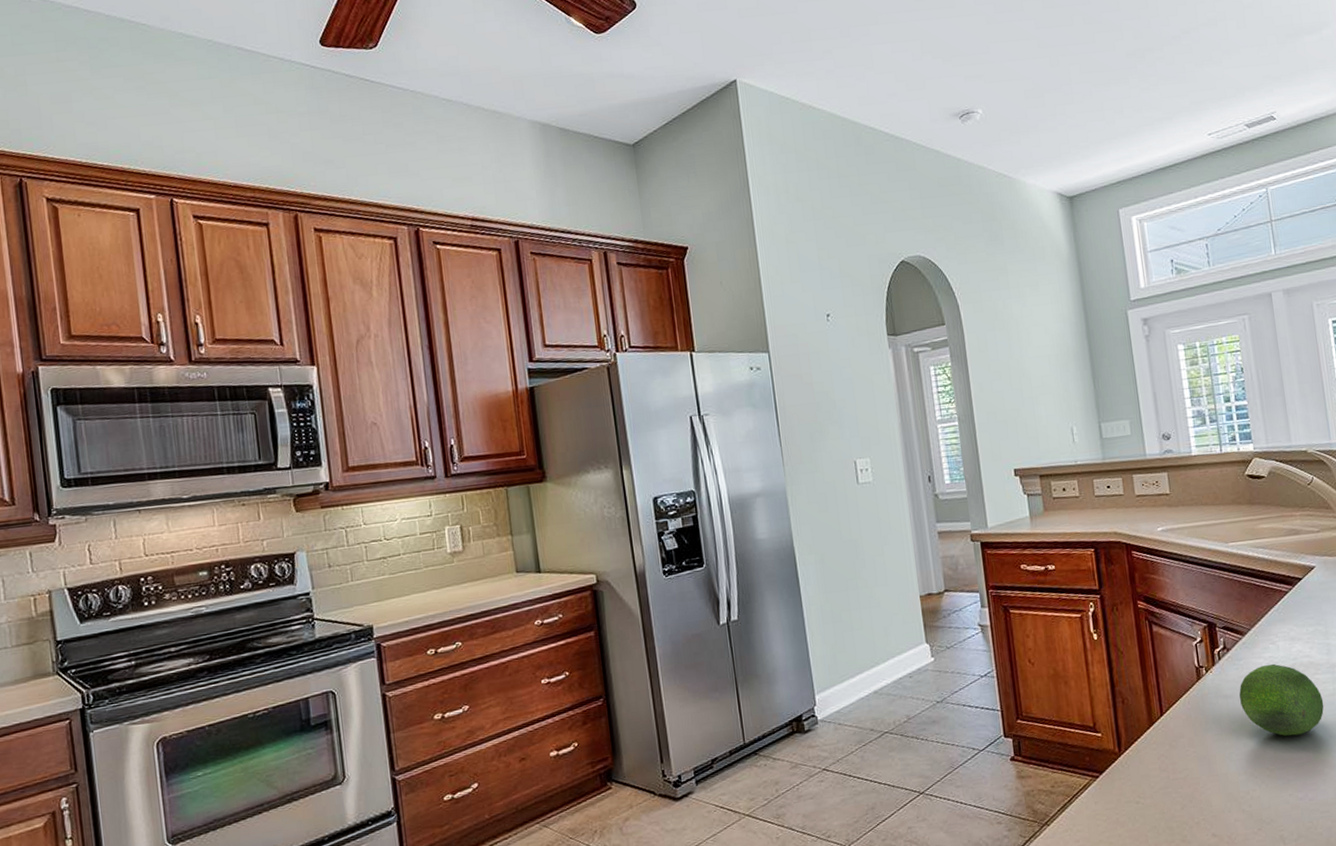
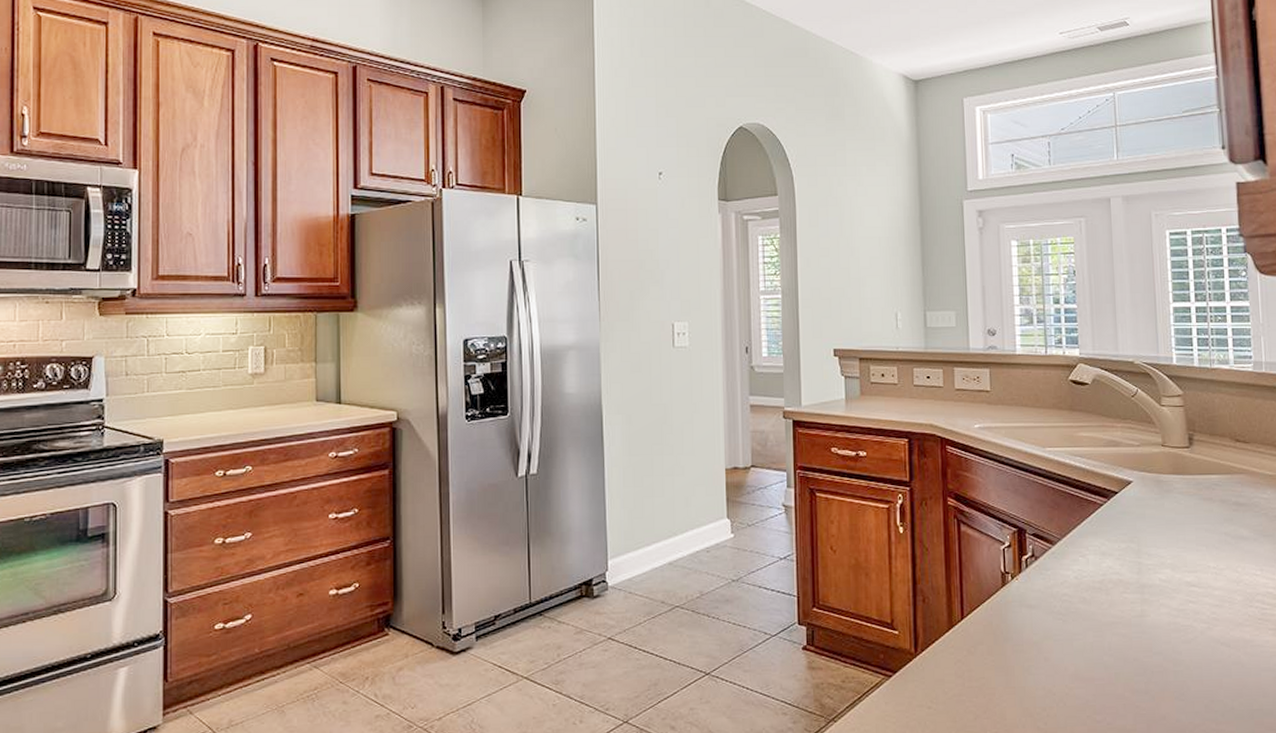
fruit: present [1239,663,1324,736] -> none [1044,577,1130,655]

